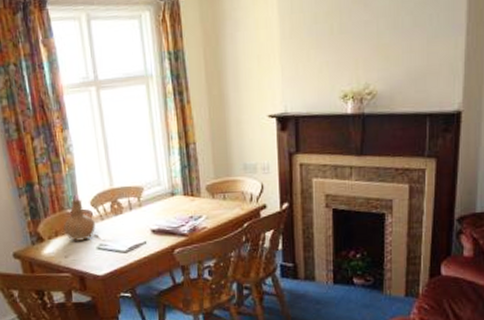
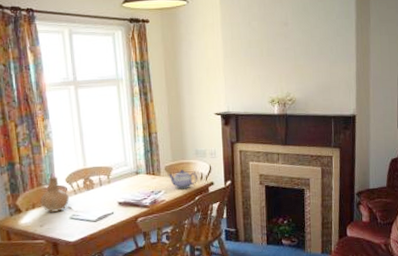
teapot: none [210,189,247,214] -> present [169,169,198,190]

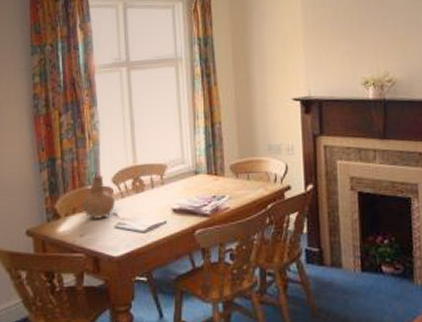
teapot: present [169,169,198,190] -> none [234,169,271,195]

